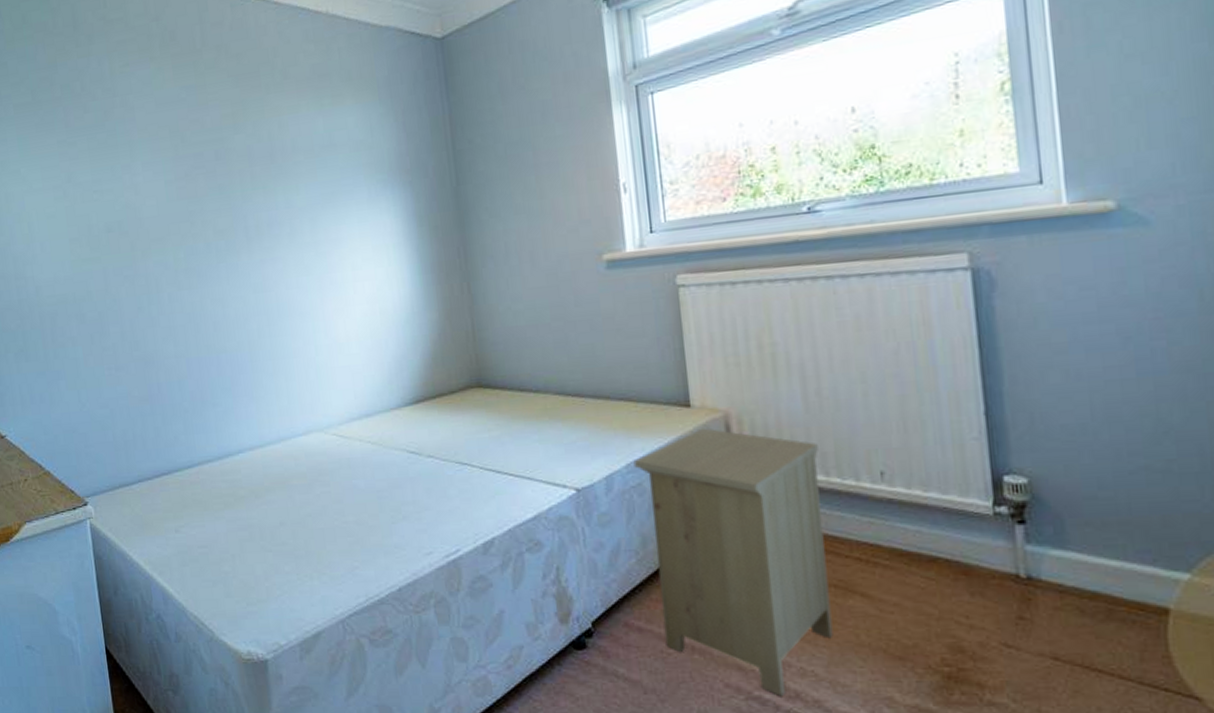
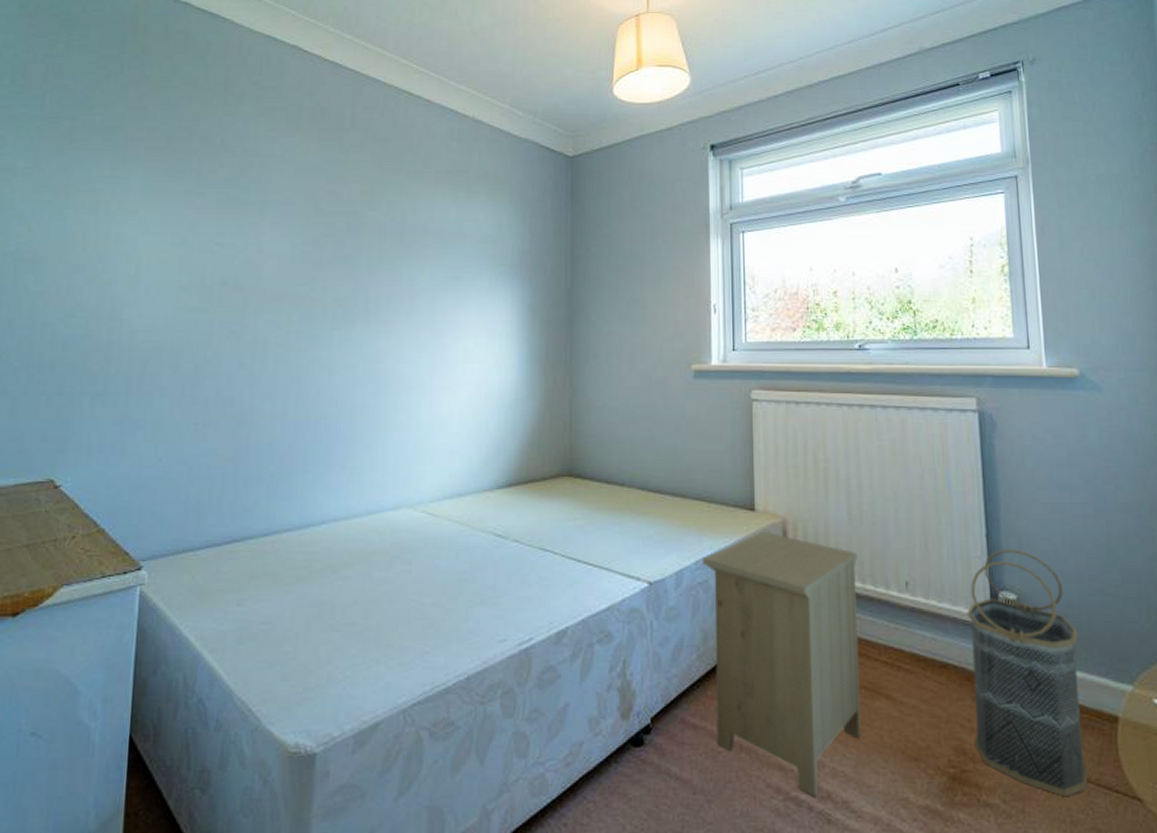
basket: none [961,426,1127,696] -> present [967,549,1089,797]

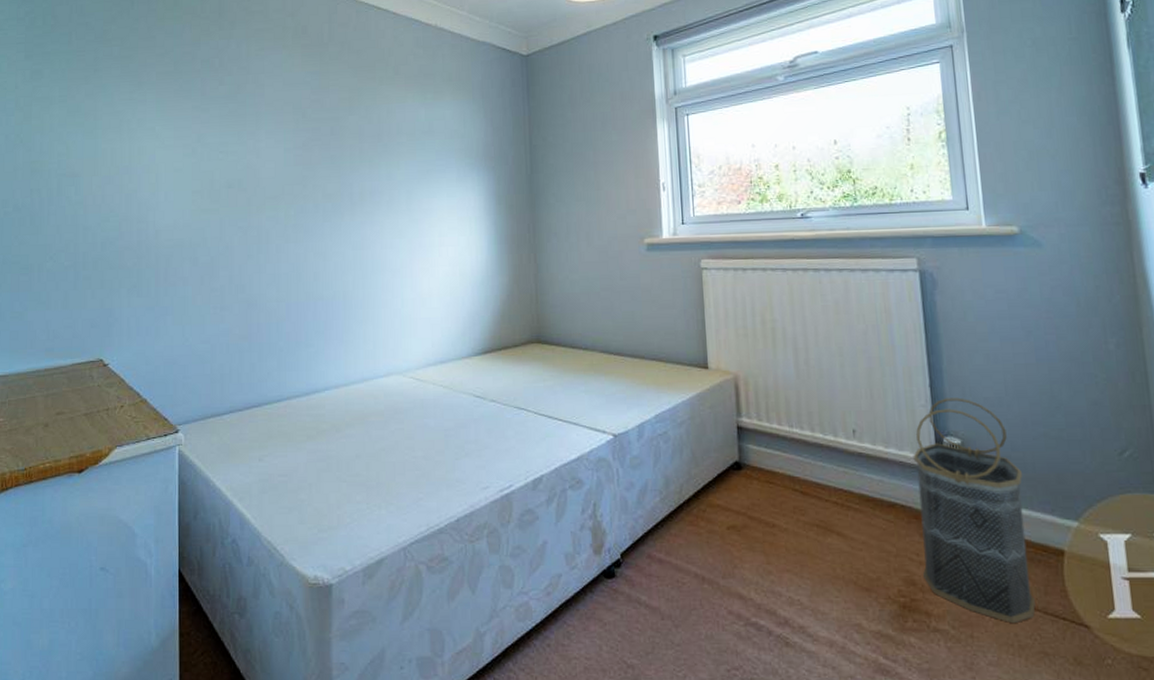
nightstand: present [702,531,862,798] -> none [661,387,815,623]

